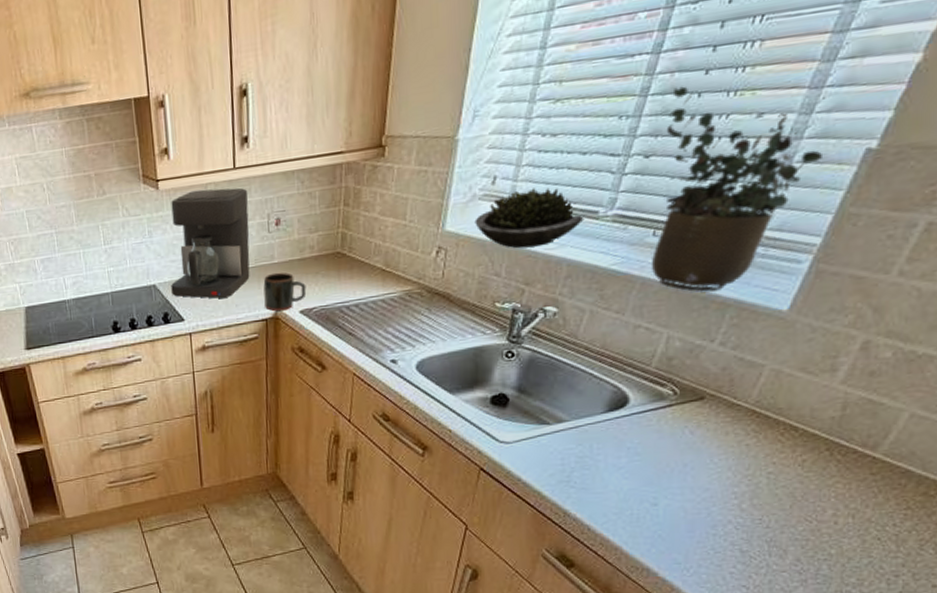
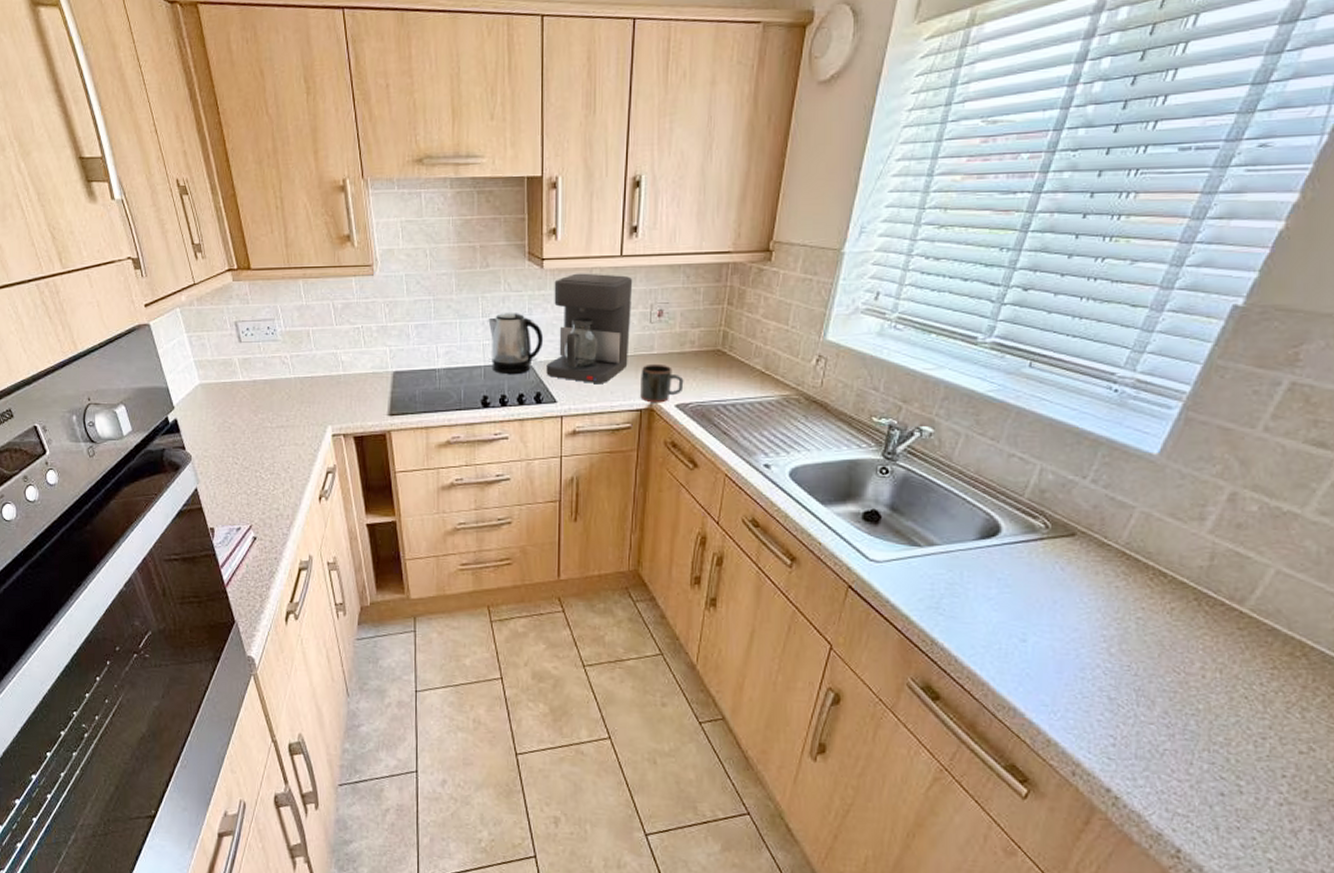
kettle: none [110,236,166,299] -> present [488,312,544,375]
succulent plant: present [474,188,584,249] -> none [856,308,963,365]
potted plant: present [651,86,822,292] -> none [1026,226,1192,428]

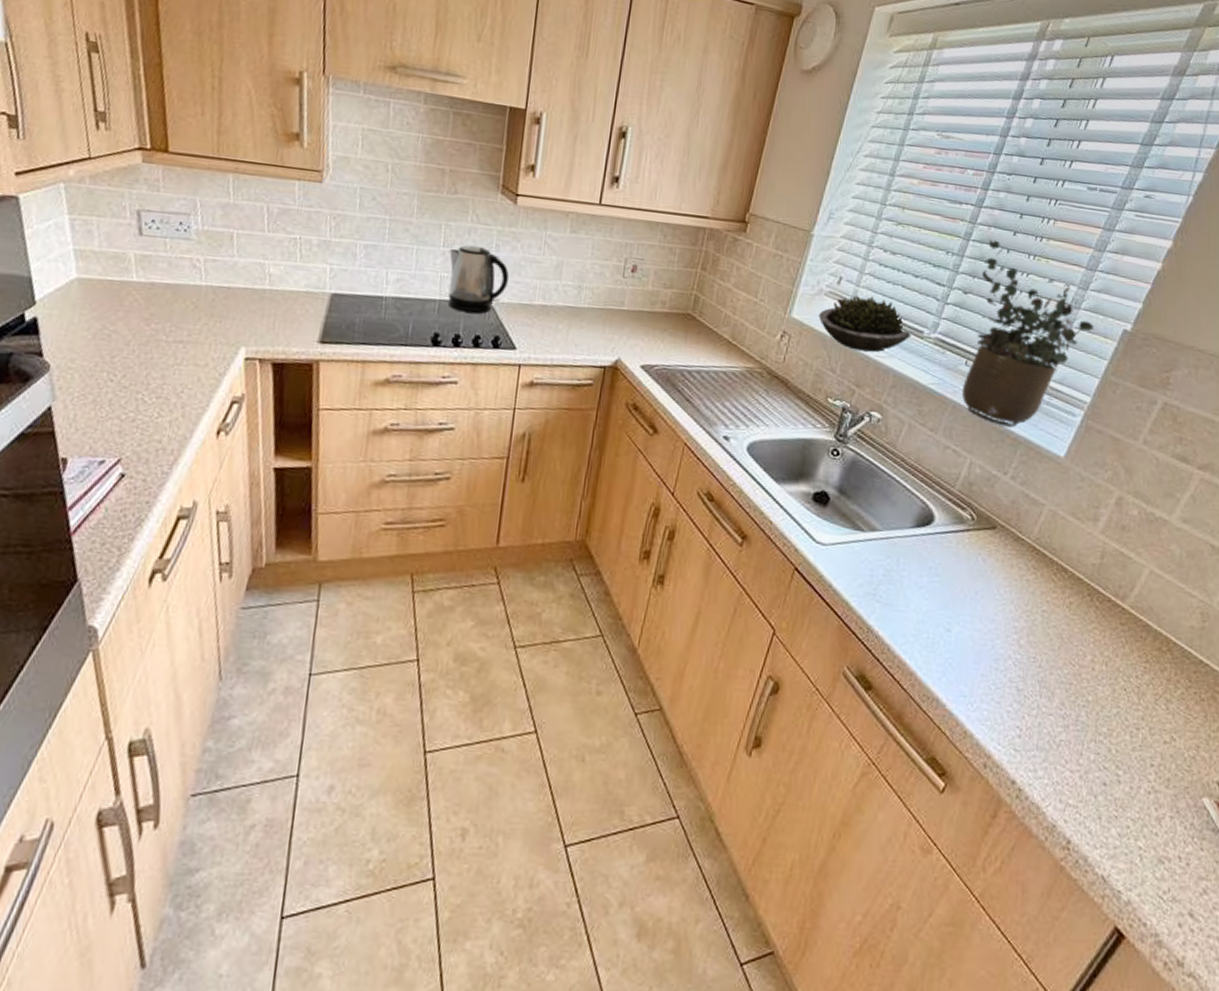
coffee maker: present [546,273,633,383] -> none [508,214,610,335]
mug: present [640,363,684,403] -> none [605,319,652,362]
succulent plant: none [856,308,963,365] -> present [818,295,911,352]
potted plant: none [1026,226,1192,428] -> present [961,239,1093,427]

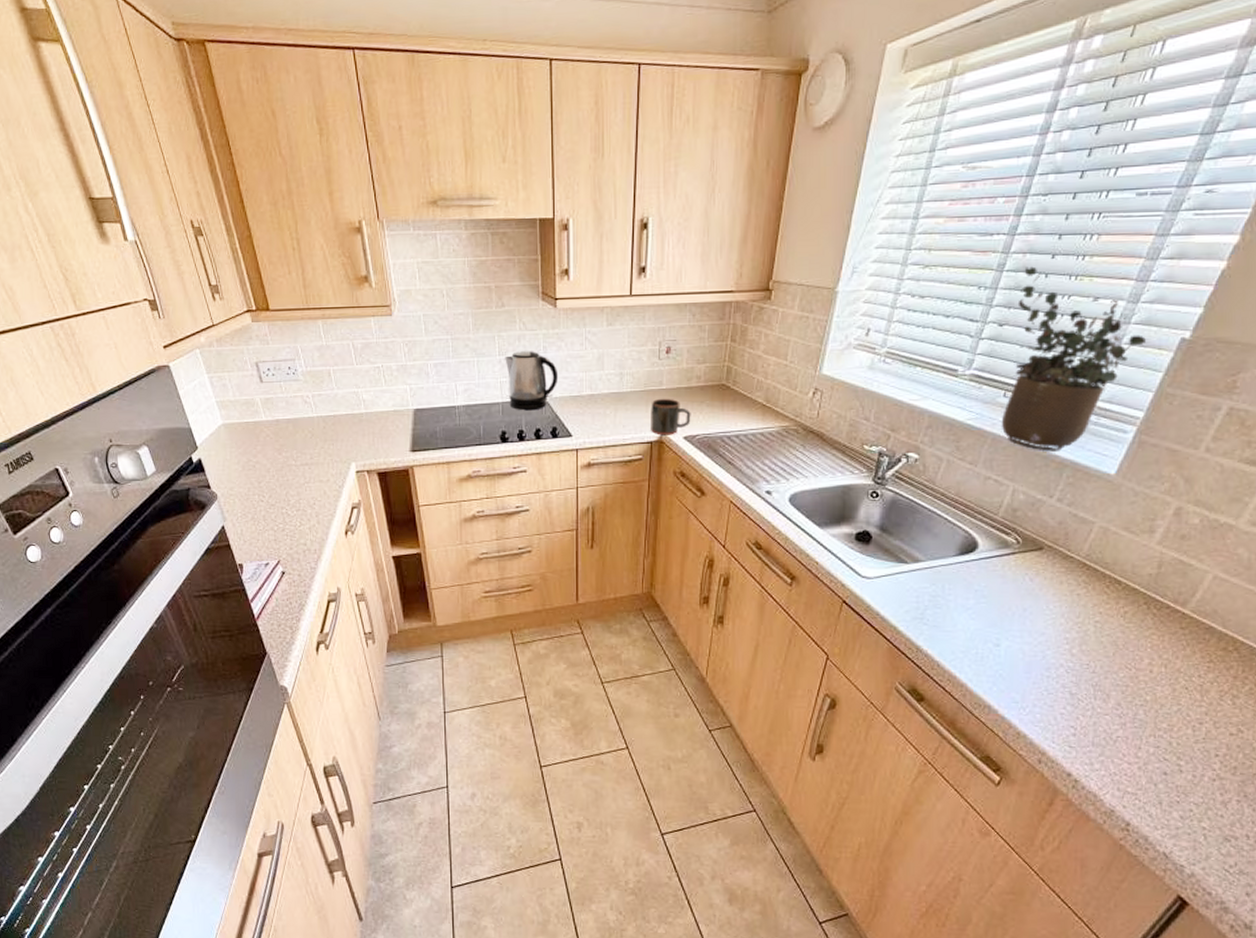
mug: none [605,319,652,362] -> present [651,398,691,435]
succulent plant: present [818,295,911,352] -> none [849,343,945,397]

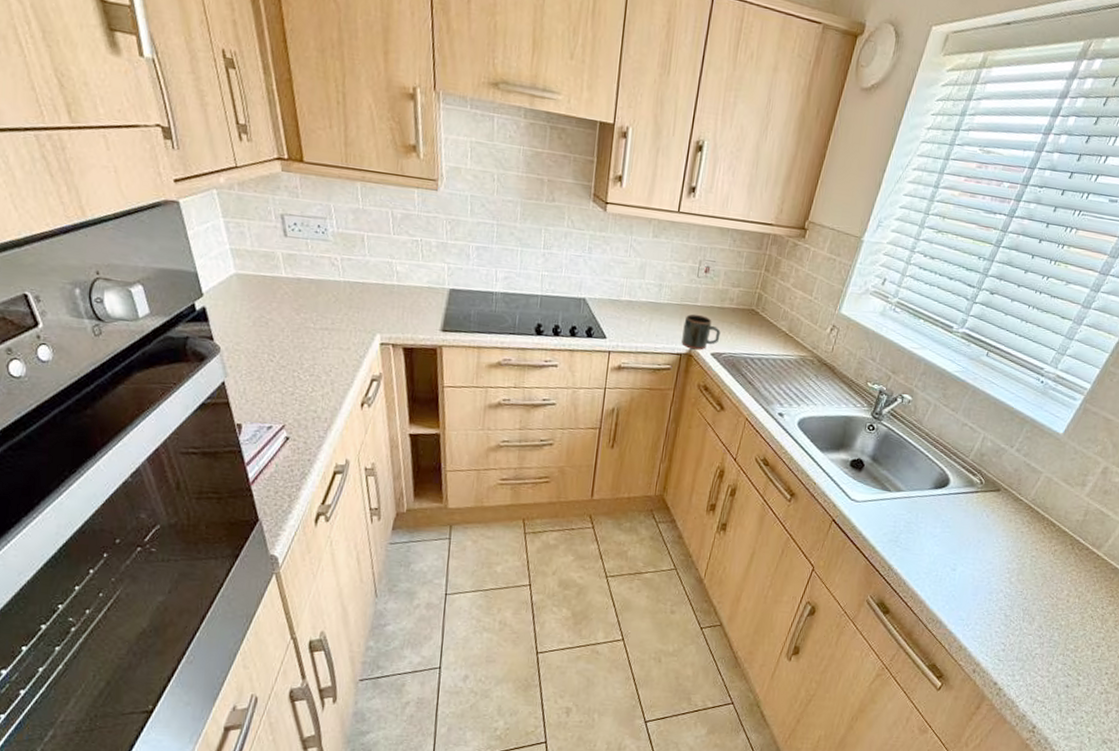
kettle: present [505,350,559,411] -> none [548,247,601,308]
potted plant: present [1001,266,1146,452] -> none [981,246,1100,409]

